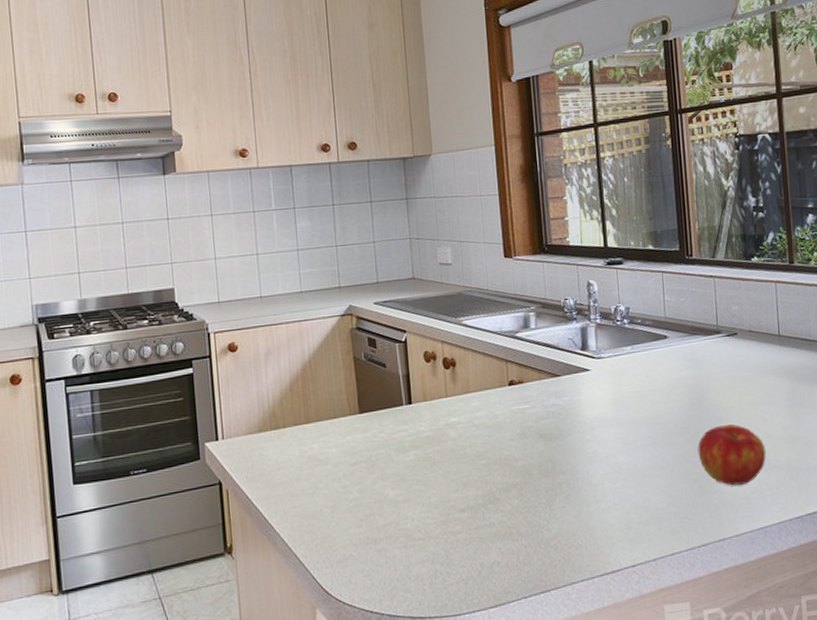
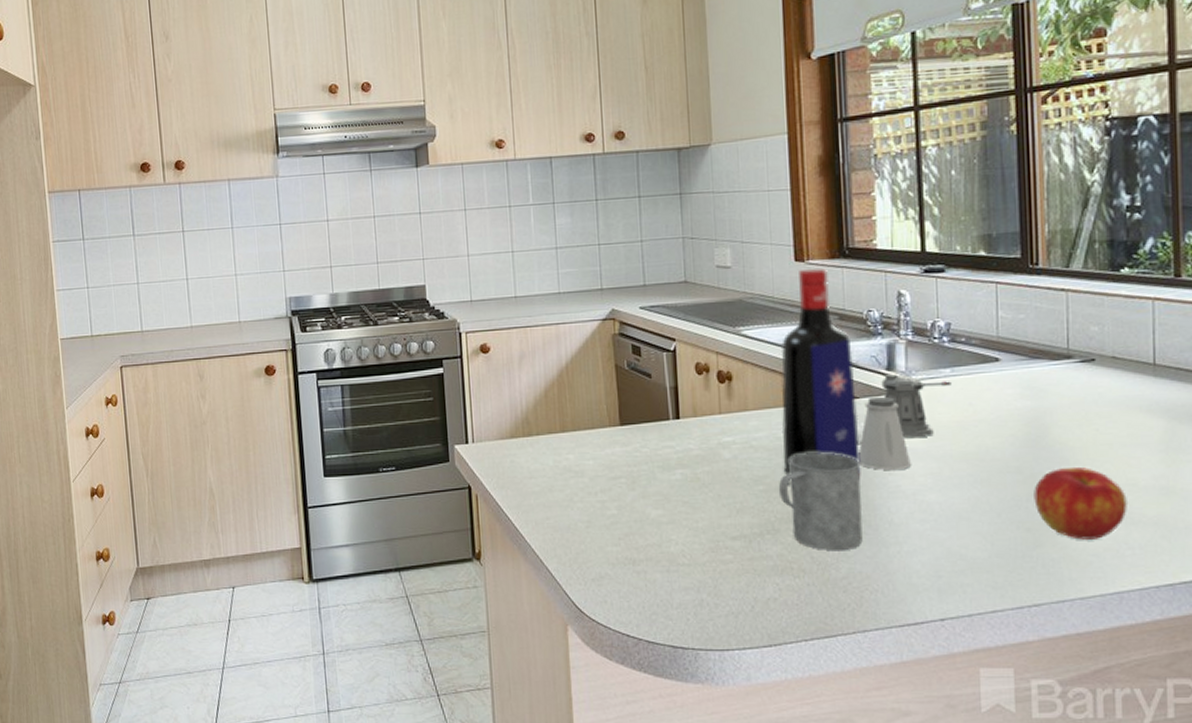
liquor bottle: none [496,263,565,460] -> present [781,268,861,488]
mug: none [497,426,568,514] -> present [778,452,863,551]
saltshaker: none [562,373,604,439] -> present [858,396,911,471]
pepper shaker: none [577,352,632,409] -> present [881,373,952,439]

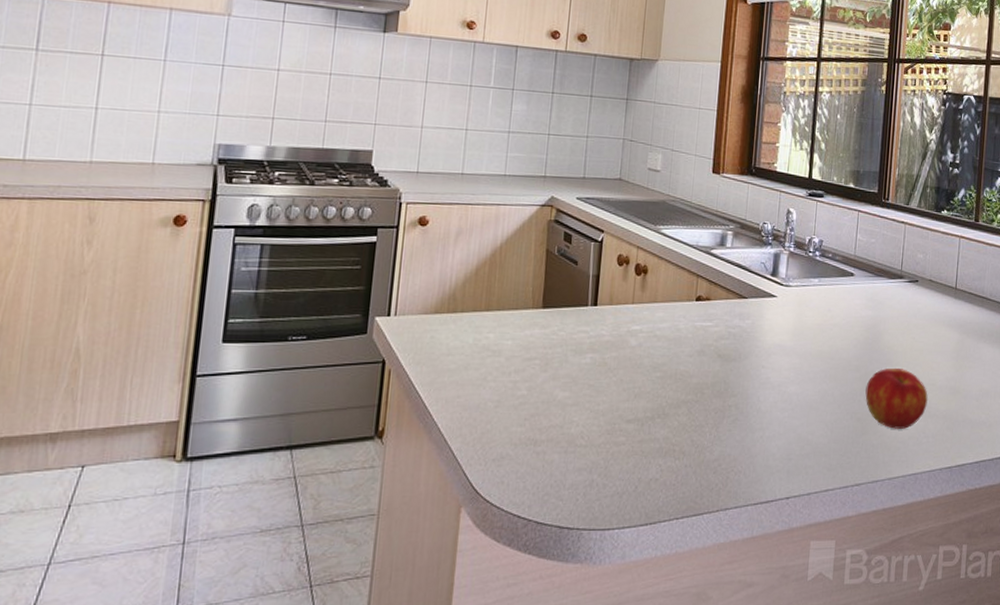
mug: present [778,452,863,551] -> none [672,345,742,435]
liquor bottle: present [781,268,861,488] -> none [678,180,747,376]
saltshaker: present [858,396,911,471] -> none [740,298,780,364]
pepper shaker: present [881,373,952,439] -> none [766,278,818,337]

